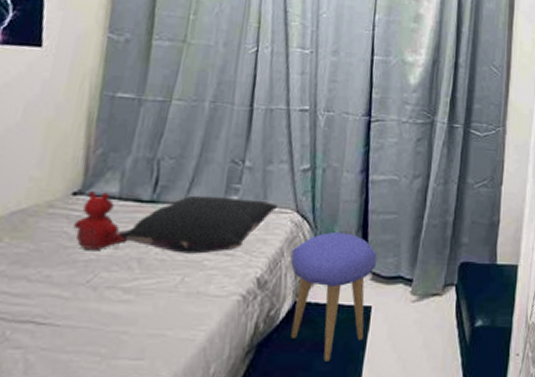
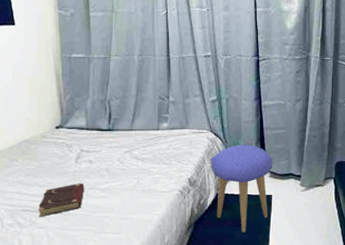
book: none [17,279,101,330] -> present [37,183,85,217]
stuffed bear: present [73,190,128,251] -> none [61,124,97,165]
pillow: present [119,195,278,254] -> none [91,124,196,164]

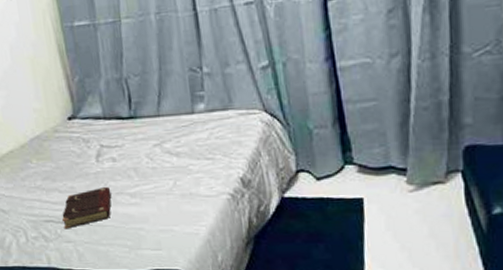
stool: present [211,144,273,233] -> none [269,126,362,251]

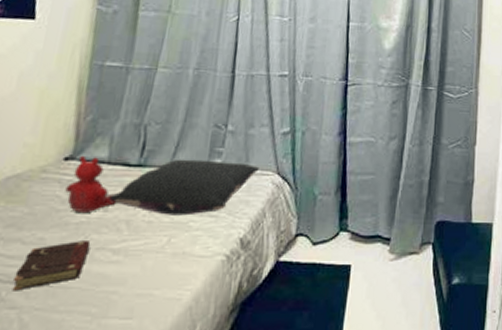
stuffed bear: none [77,114,121,165] -> present [65,155,117,214]
pillow: none [113,104,244,161] -> present [109,159,259,216]

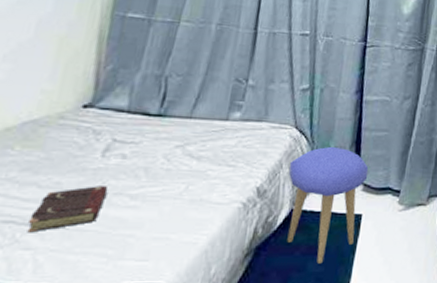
stuffed bear: present [65,155,117,214] -> none [83,103,136,160]
pillow: present [109,159,259,216] -> none [127,110,278,165]
stool: none [273,192,356,320] -> present [287,146,369,264]

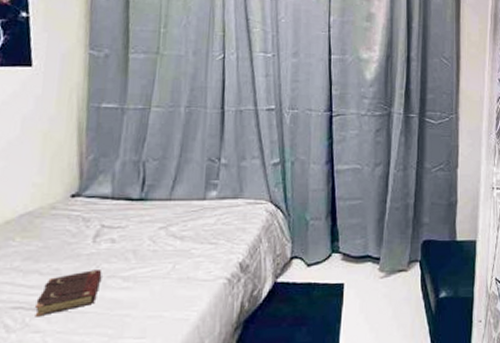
stool: present [287,146,369,264] -> none [269,218,346,334]

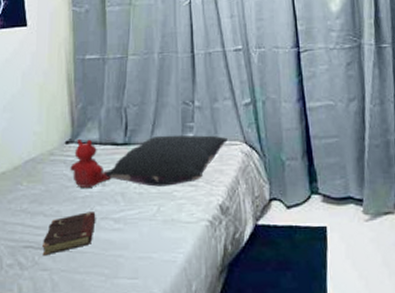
stuffed bear: none [75,192,123,246] -> present [70,138,111,189]
pillow: none [115,192,253,244] -> present [105,135,228,187]

